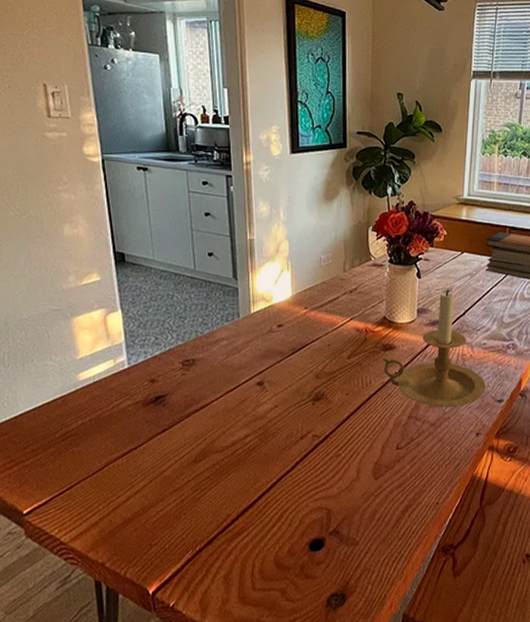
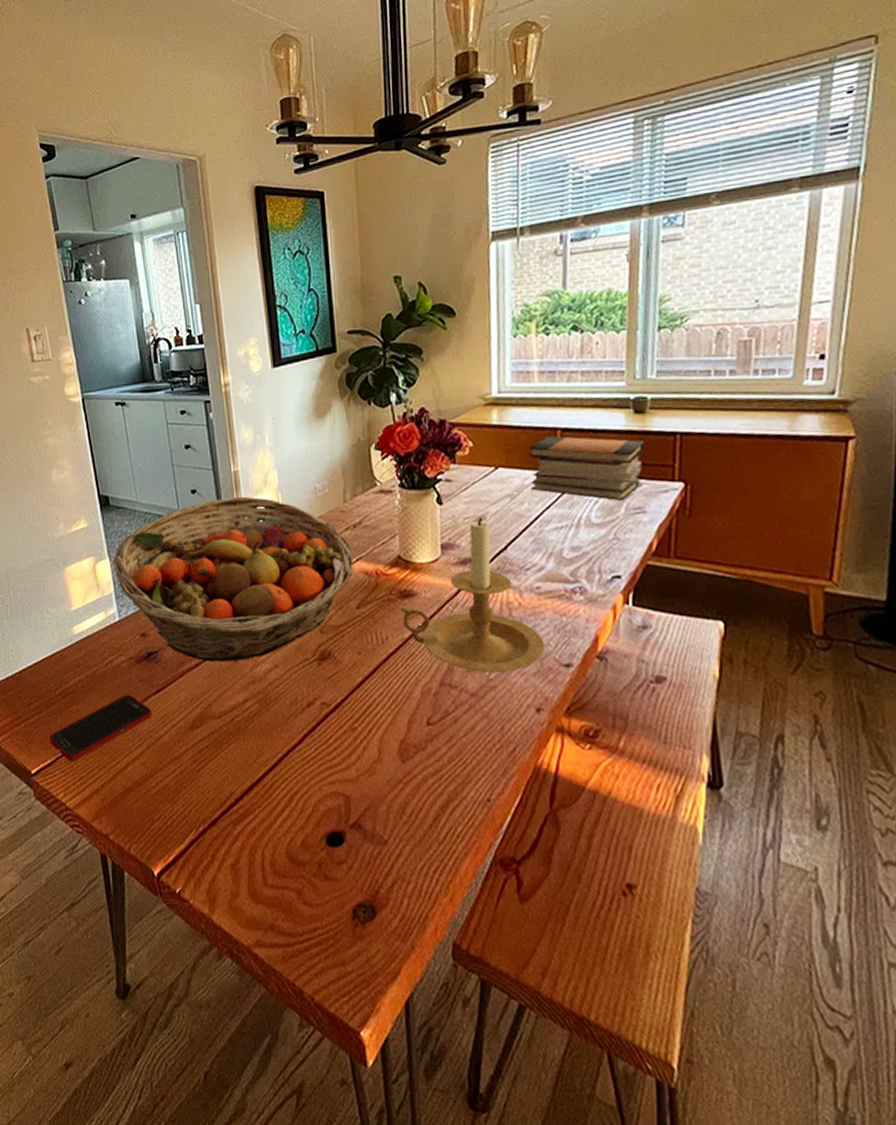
cell phone: none [46,434,157,499] -> present [50,694,152,762]
fruit basket: none [126,261,350,404] -> present [113,496,355,662]

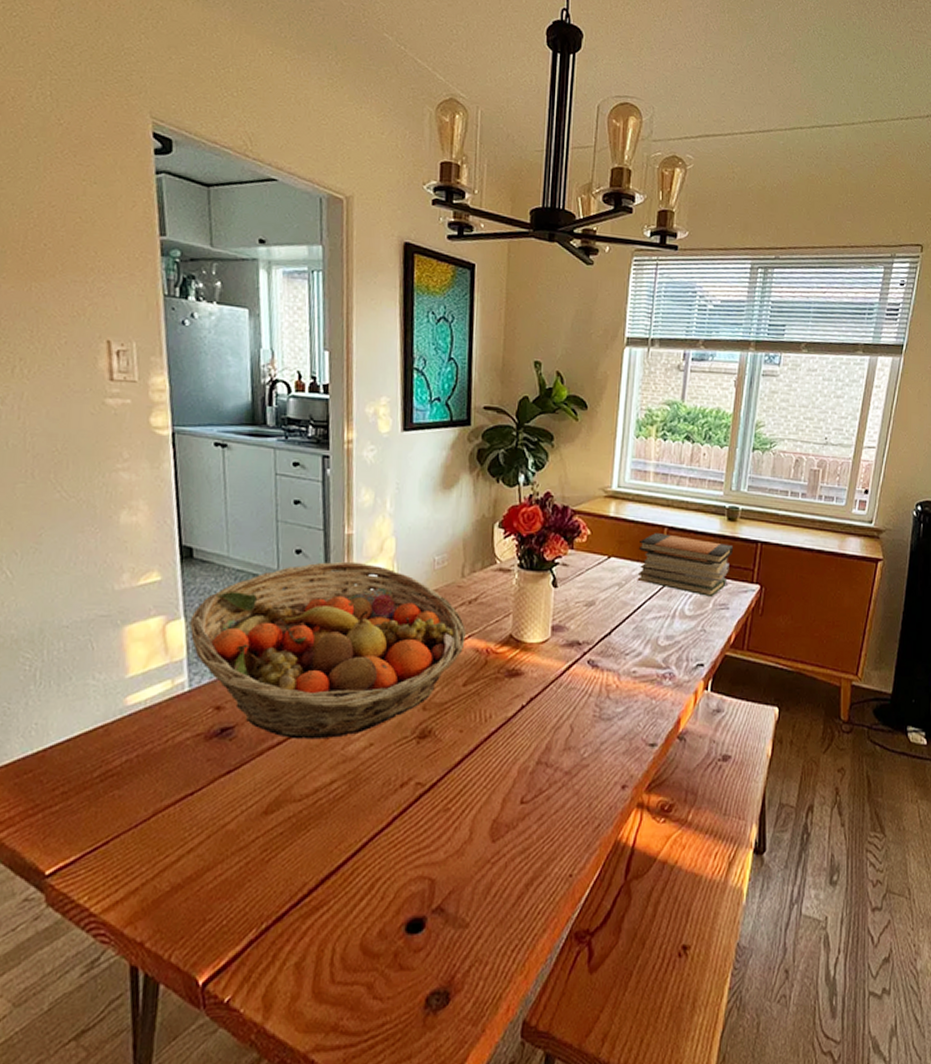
cell phone: present [50,694,152,762] -> none [76,776,219,858]
candle holder: present [400,517,545,672] -> none [506,602,635,751]

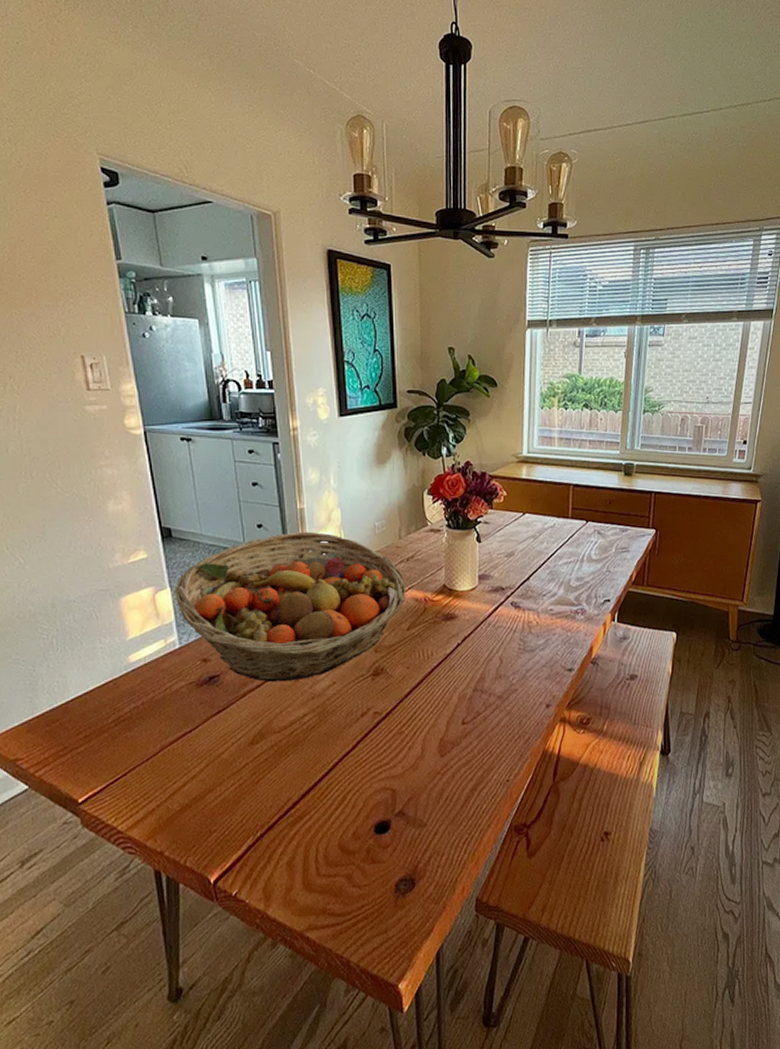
book stack: present [637,533,734,598] -> none [548,490,631,543]

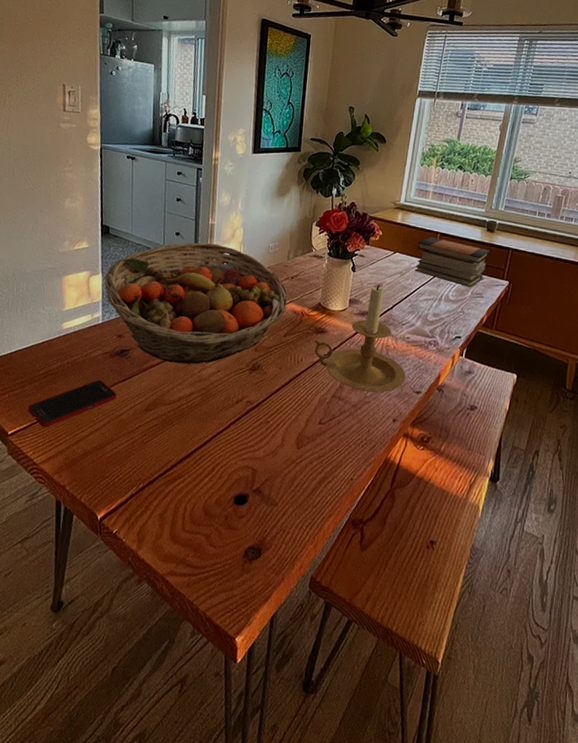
cell phone: none [100,717,212,787] -> present [28,379,117,428]
candle holder: none [443,553,554,679] -> present [314,284,406,393]
book stack: none [548,490,631,543] -> present [414,237,490,288]

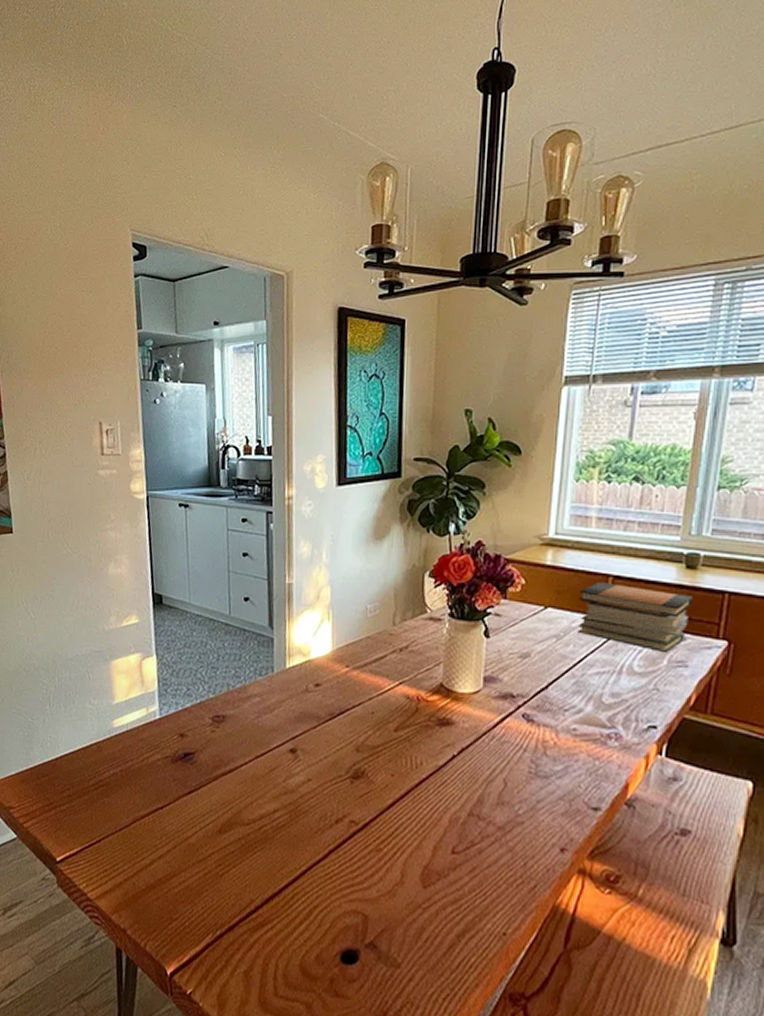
cell phone: present [28,379,117,428] -> none [78,792,183,853]
fruit basket: present [104,242,289,364] -> none [160,608,398,771]
candle holder: present [314,284,406,393] -> none [437,654,575,809]

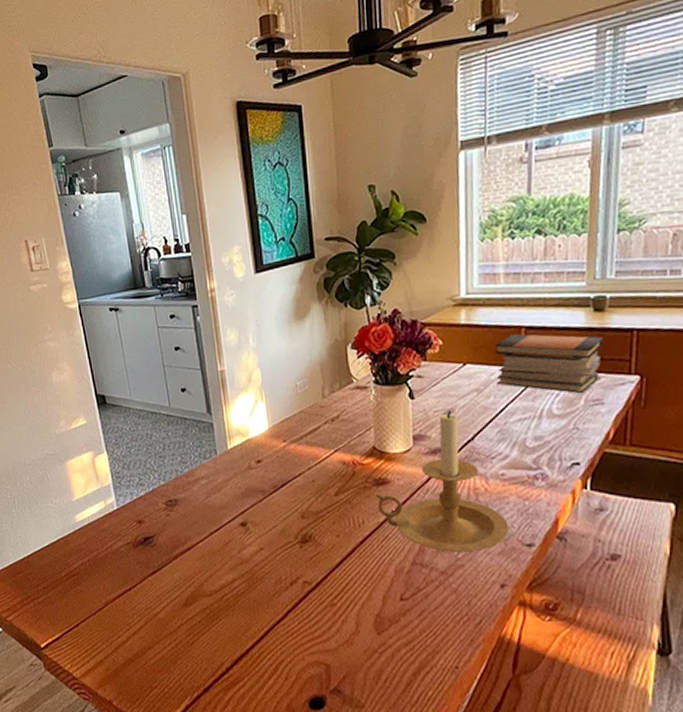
candle holder: none [437,654,575,809] -> present [375,410,509,552]

